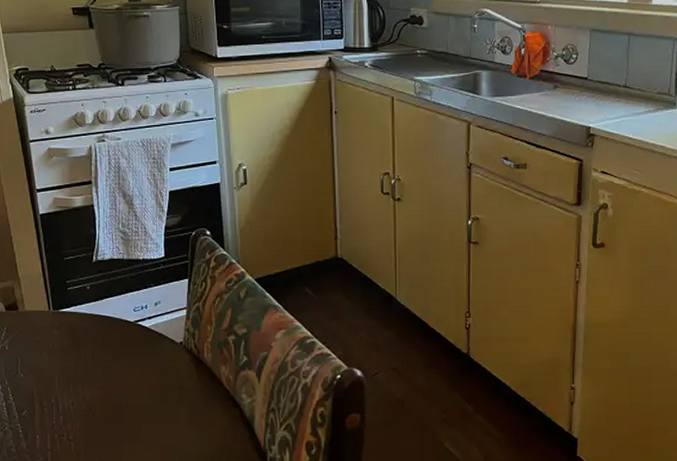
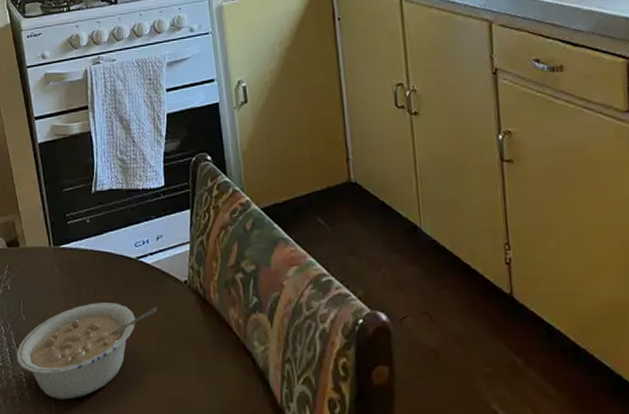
legume: none [13,361,153,448] -> present [16,303,158,400]

